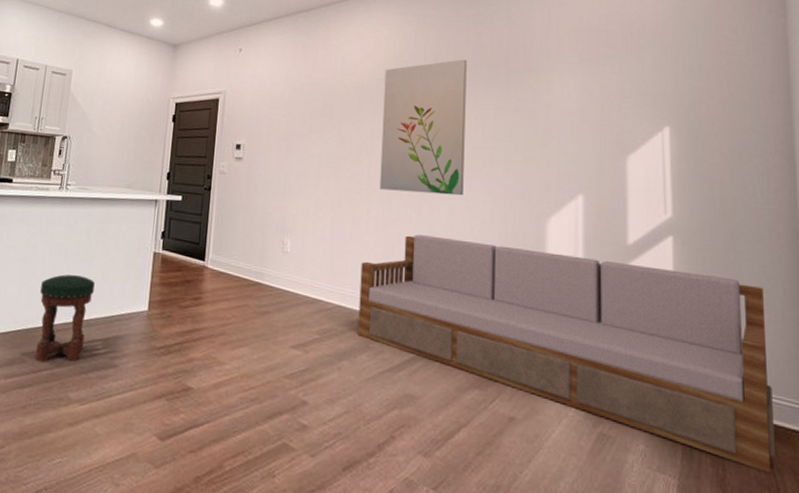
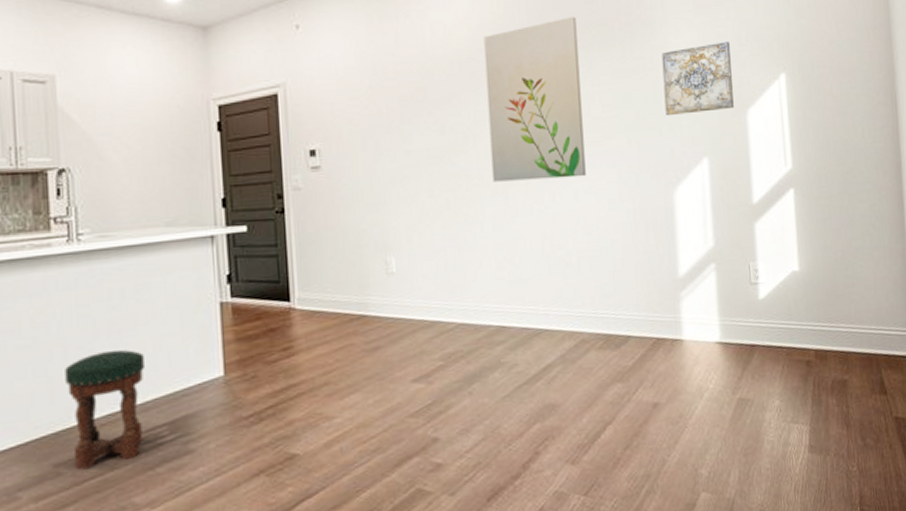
sofa: present [357,234,775,472] -> none [481,222,888,400]
wall art: none [544,92,613,154] -> present [661,41,734,116]

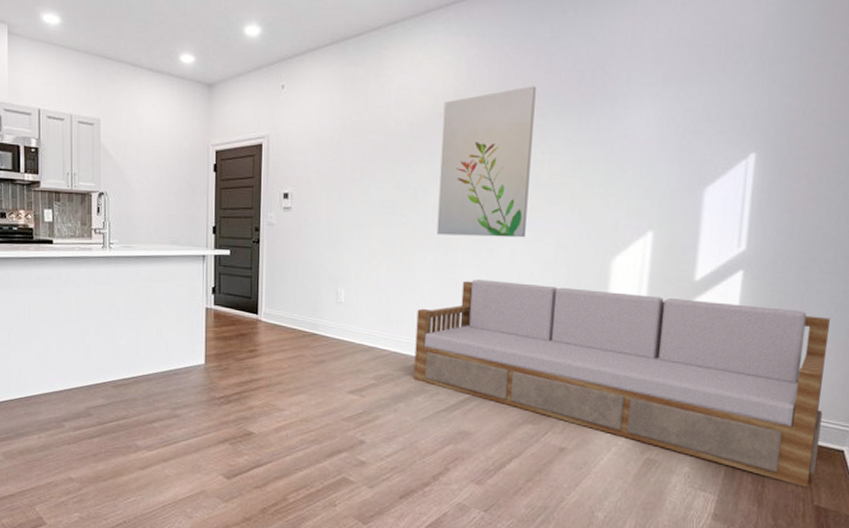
stool: present [65,350,144,471] -> none [97,333,149,415]
sofa: none [481,222,888,400] -> present [413,279,830,487]
wall art: present [661,41,734,116] -> none [615,117,697,188]

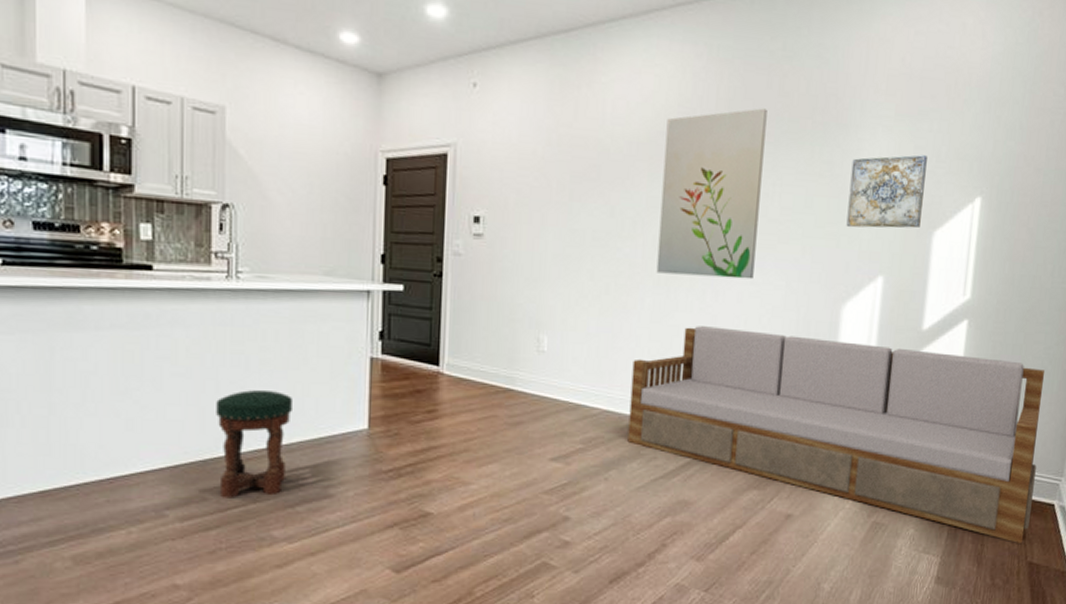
stool: none [97,333,149,415] -> present [216,390,292,498]
wall art: none [615,117,697,188] -> present [846,155,927,228]

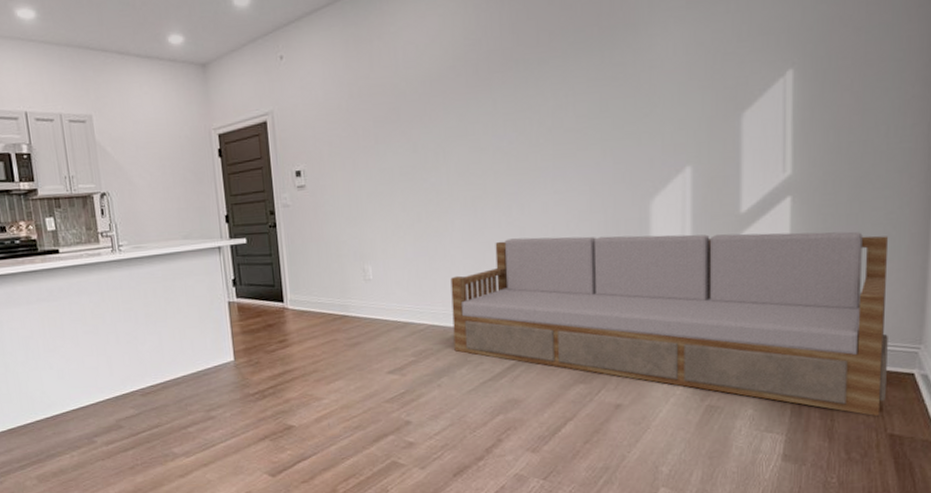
stool: present [216,390,292,498] -> none [118,337,177,425]
wall art: present [656,108,768,280] -> none [455,25,556,196]
wall art: present [846,155,927,228] -> none [645,38,727,124]

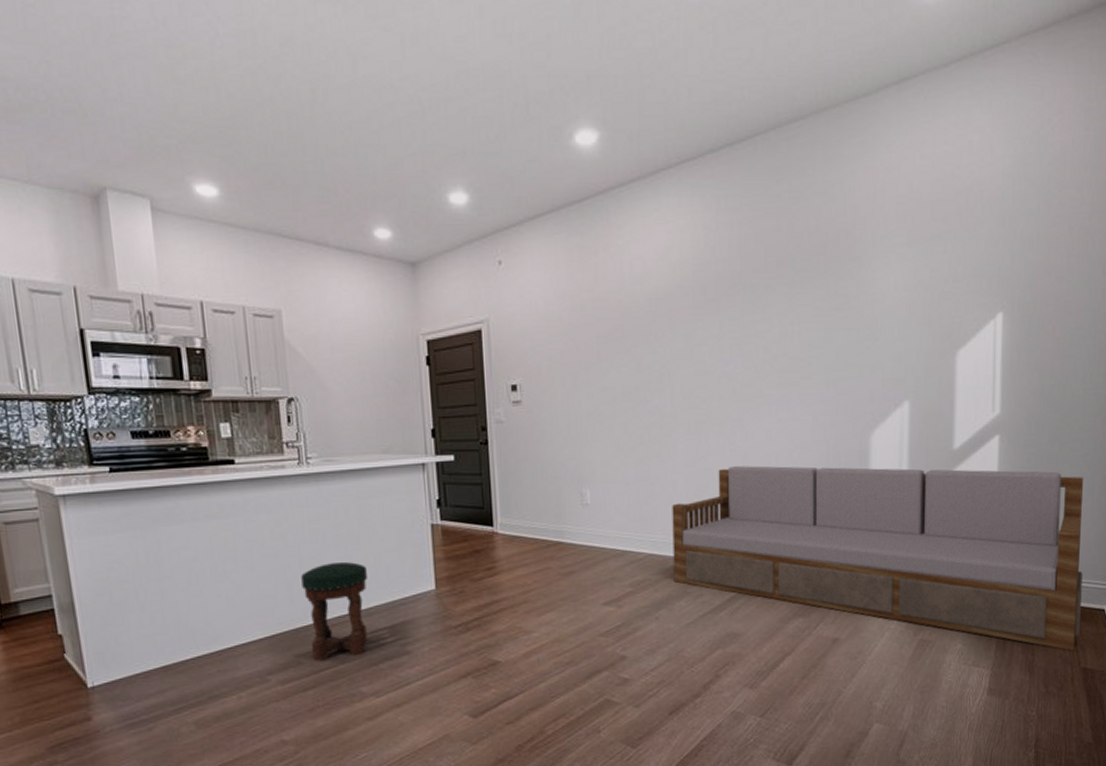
stool: none [118,337,177,425] -> present [301,562,367,662]

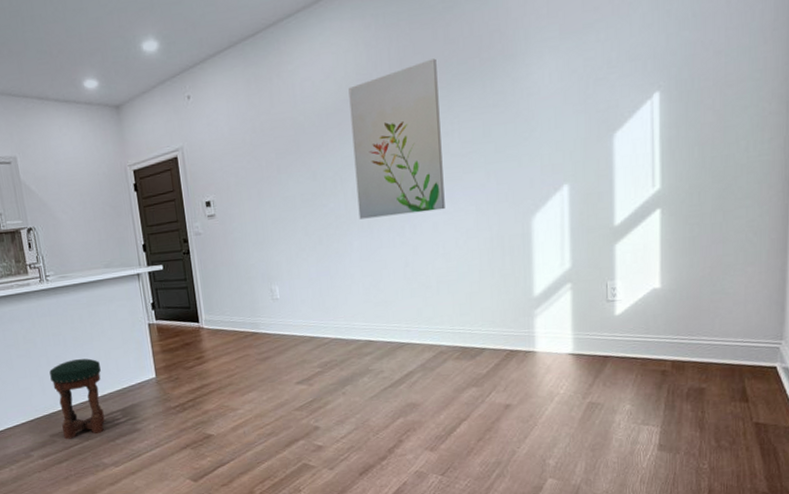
sofa: present [672,465,1084,650] -> none [351,239,752,407]
wall art: none [683,251,780,420] -> present [348,58,445,220]

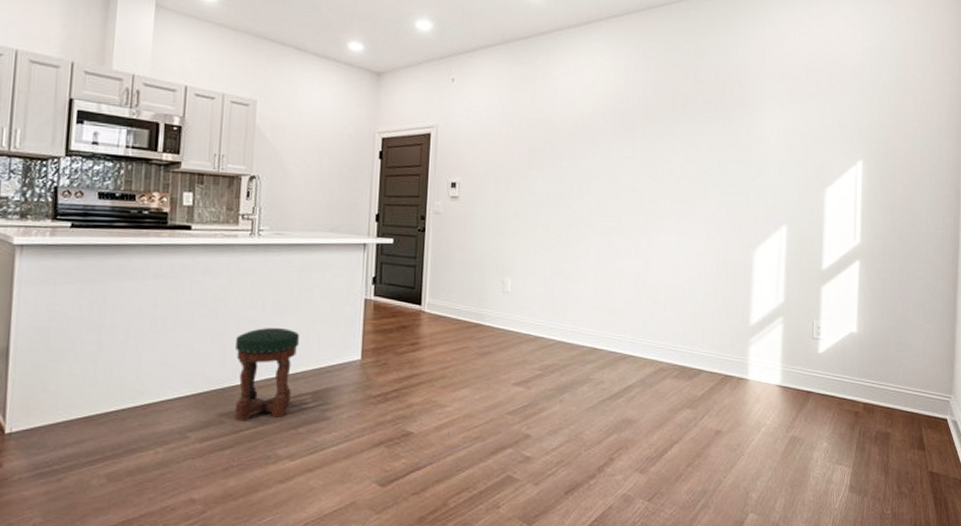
wall art: present [348,58,445,220] -> none [600,93,685,230]

